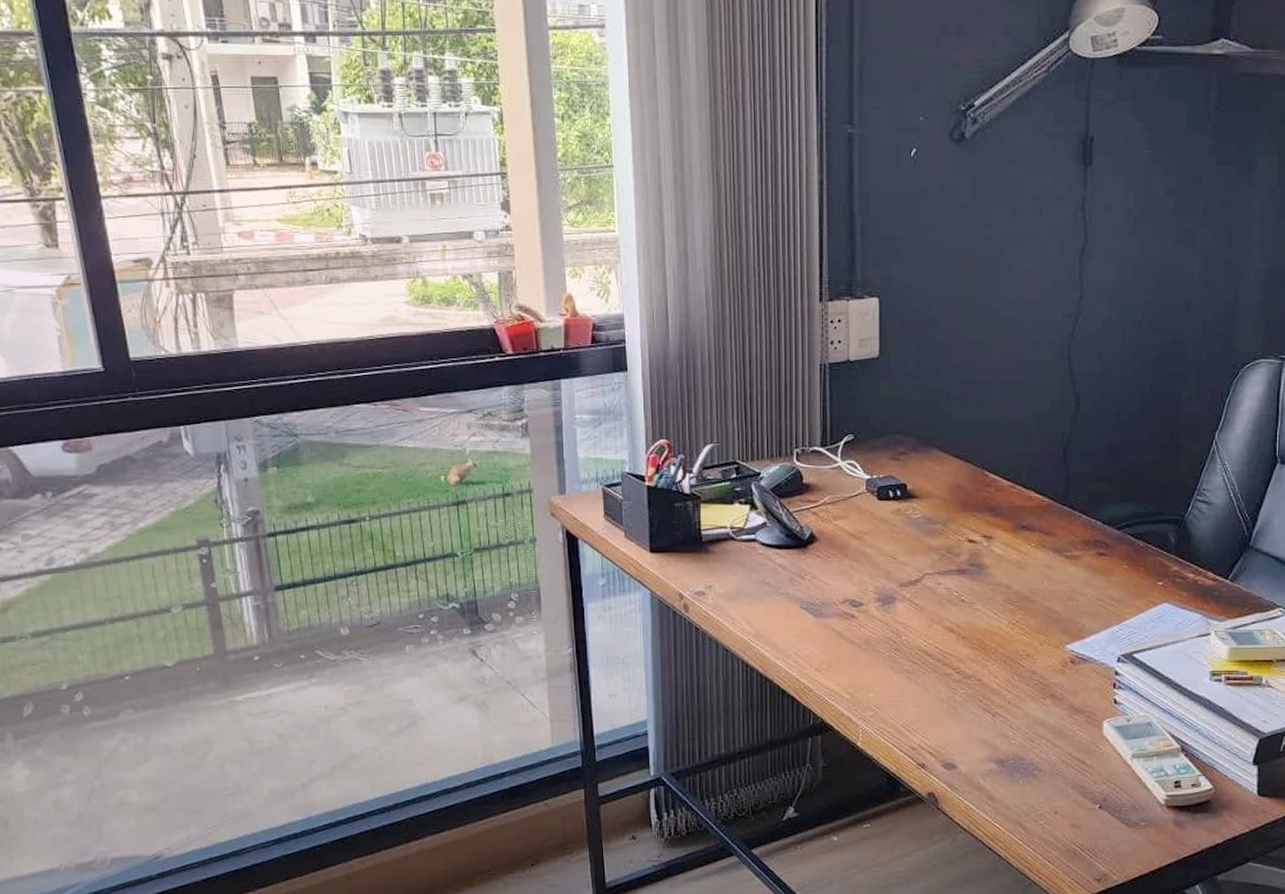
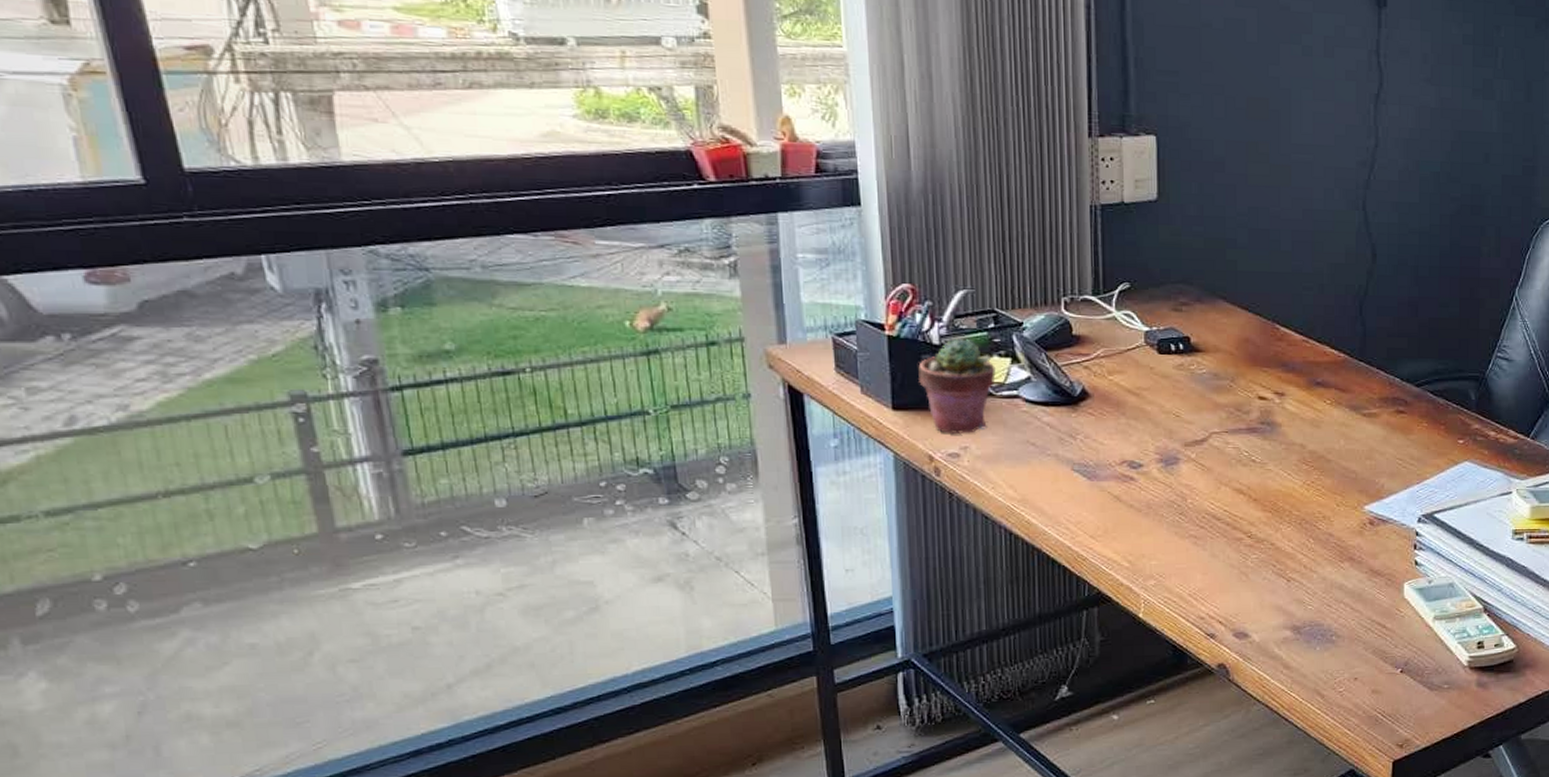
potted succulent: none [672,488,738,575] -> present [918,339,997,435]

